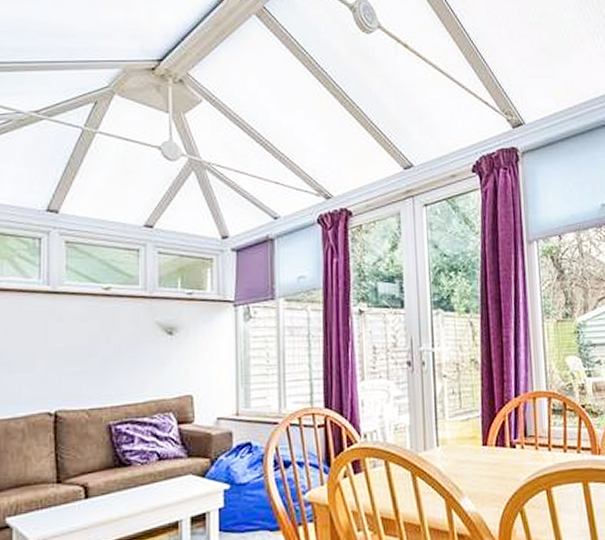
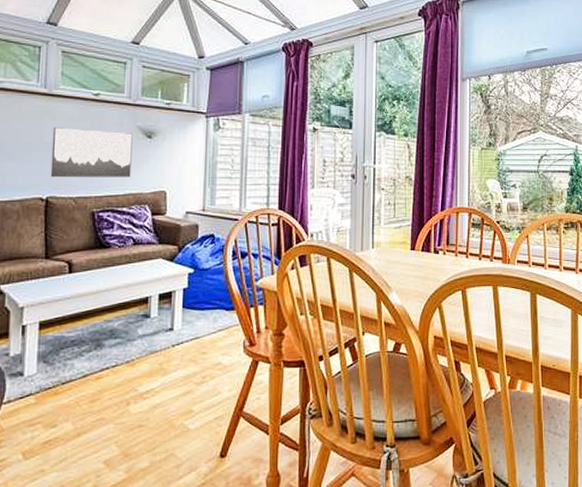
wall art: none [58,328,151,388] -> present [50,127,133,178]

